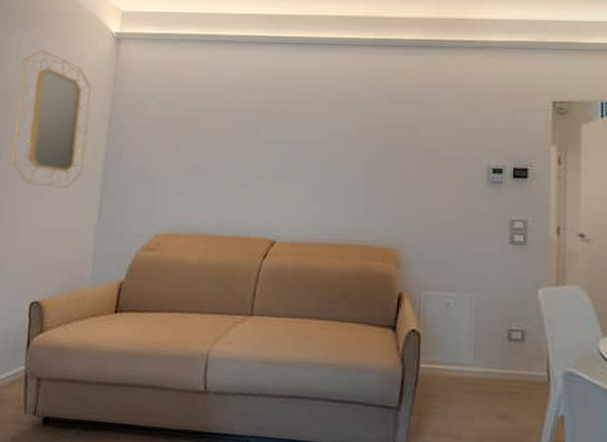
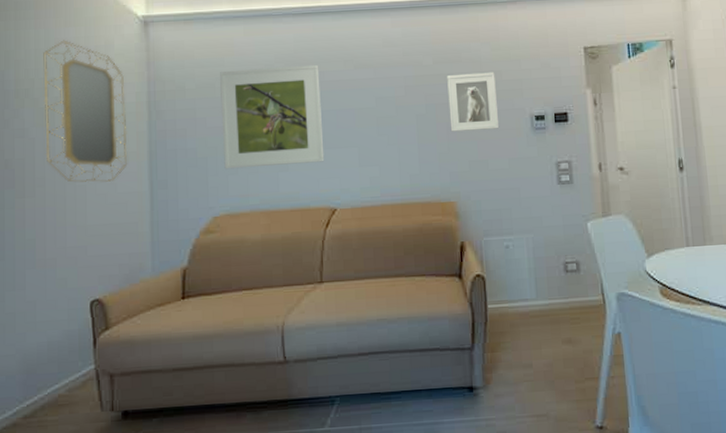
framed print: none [172,92,276,192] -> present [220,65,325,169]
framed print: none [401,117,454,178] -> present [447,72,500,132]

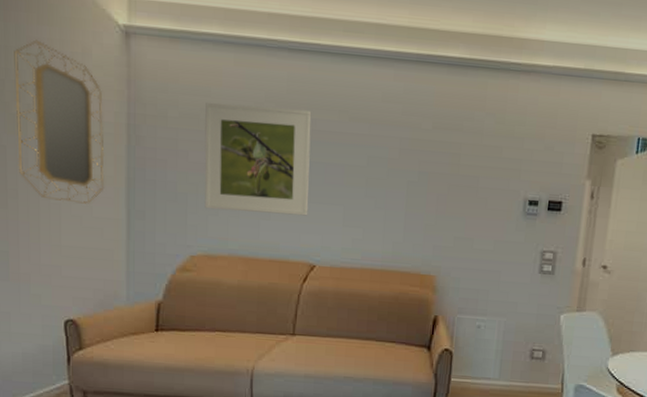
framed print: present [447,72,500,132] -> none [440,143,495,208]

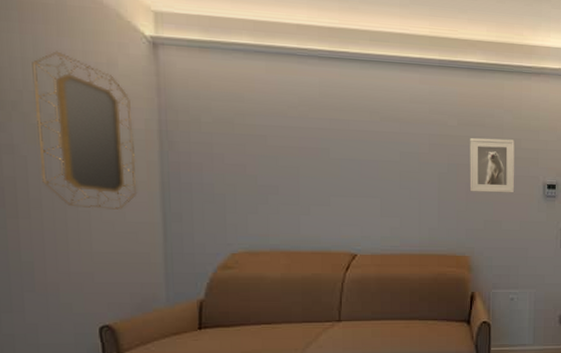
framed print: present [204,102,312,216] -> none [239,107,347,209]
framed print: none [440,143,495,208] -> present [469,138,515,193]

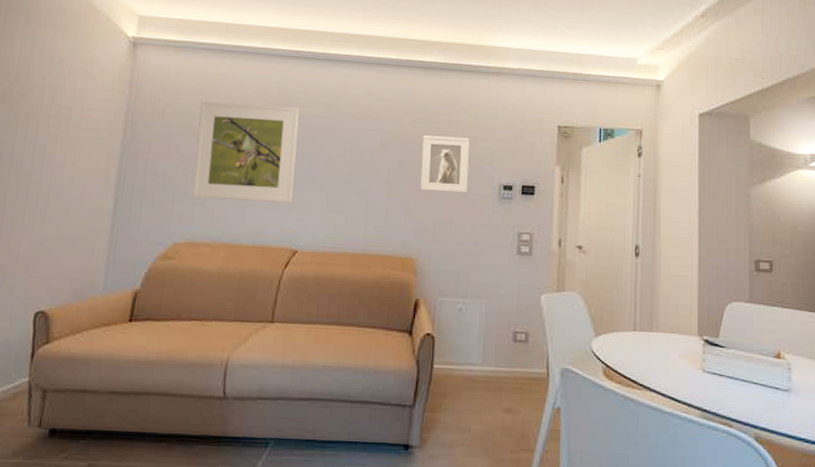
home mirror: present [32,51,138,210] -> none [12,49,105,195]
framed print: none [239,107,347,209] -> present [192,101,300,203]

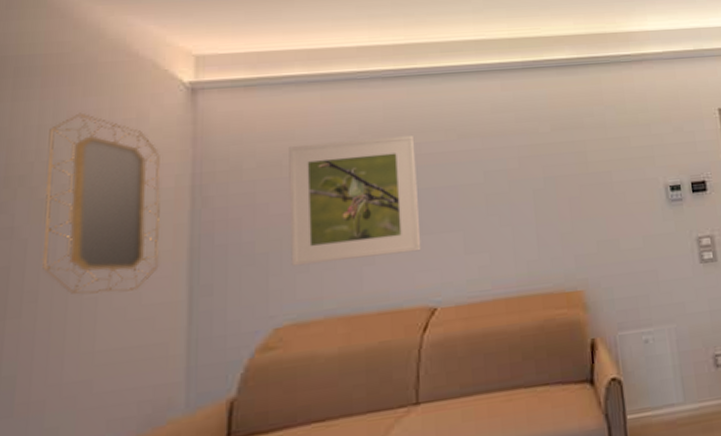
home mirror: none [12,49,105,195] -> present [41,112,161,295]
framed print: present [420,135,470,193] -> none [567,138,631,208]

